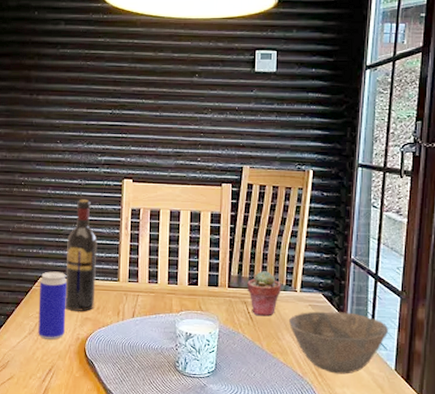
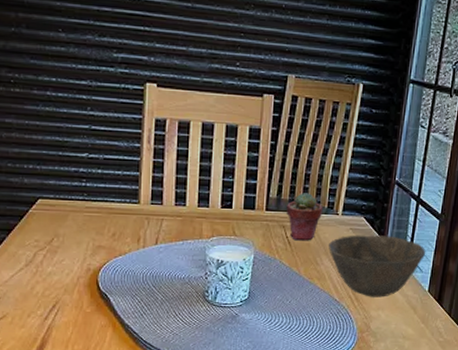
beverage can: present [38,271,67,340] -> none [37,191,73,271]
wine bottle: present [65,199,97,311] -> none [72,104,113,238]

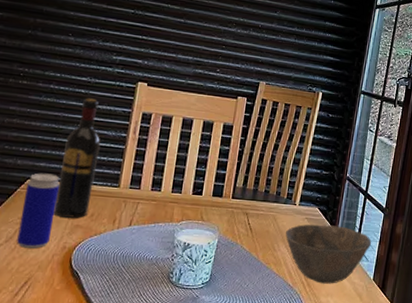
beverage can: none [37,191,73,271] -> present [17,173,60,249]
wine bottle: none [72,104,113,238] -> present [54,98,101,218]
potted succulent: present [286,193,323,241] -> none [250,184,282,228]

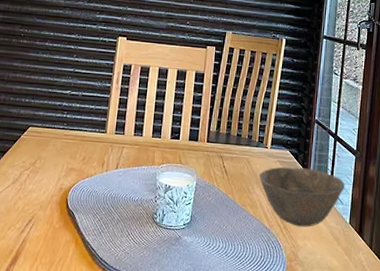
beverage can: present [17,173,60,249] -> none [22,121,56,190]
wine bottle: present [54,98,101,218] -> none [51,53,89,162]

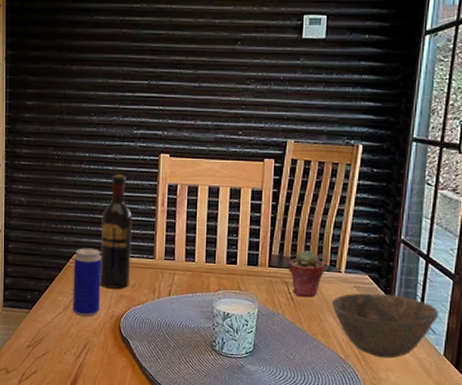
beverage can: none [22,121,56,190] -> present [73,248,101,317]
wine bottle: none [51,53,89,162] -> present [100,174,133,289]
potted succulent: none [224,128,254,171] -> present [289,250,325,298]

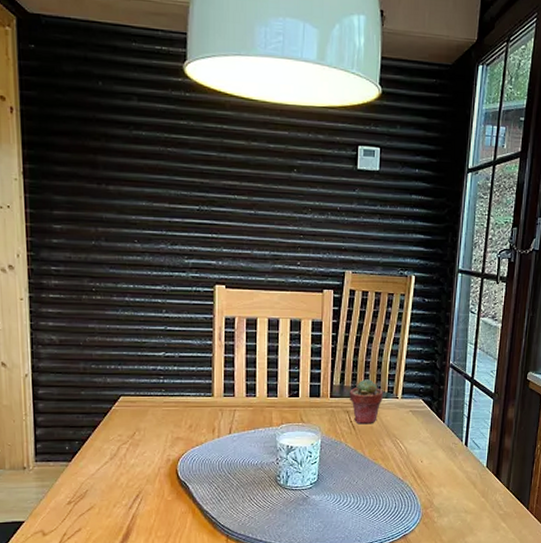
beverage can: present [73,248,101,317] -> none [120,389,154,463]
wine bottle: present [100,174,133,289] -> none [151,307,187,431]
bowl: present [332,293,439,359] -> none [391,416,482,475]

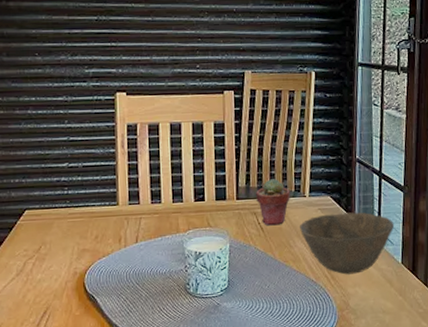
bowl: none [391,416,482,475] -> present [300,212,395,275]

